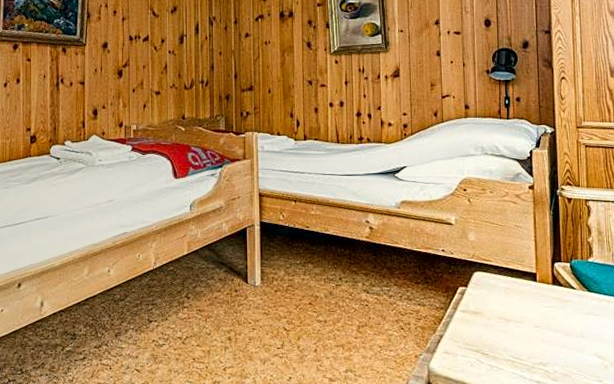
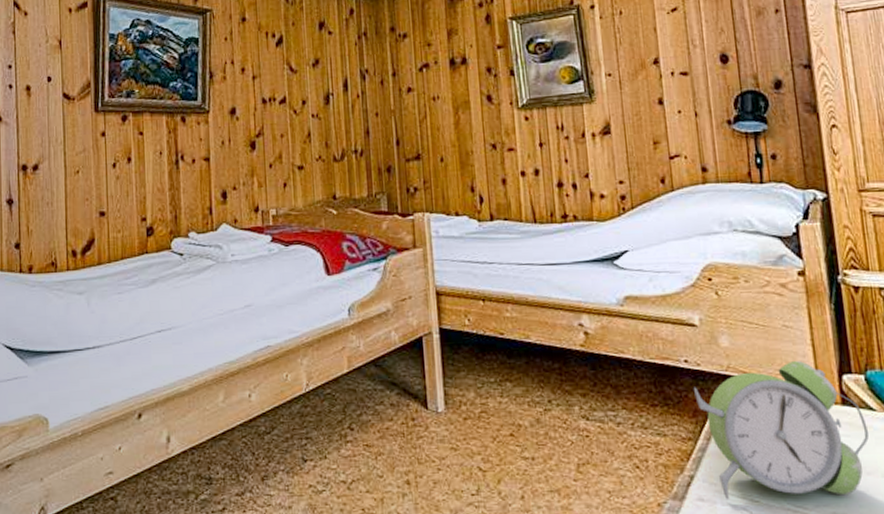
alarm clock: none [448,252,570,353] -> present [694,361,869,500]

